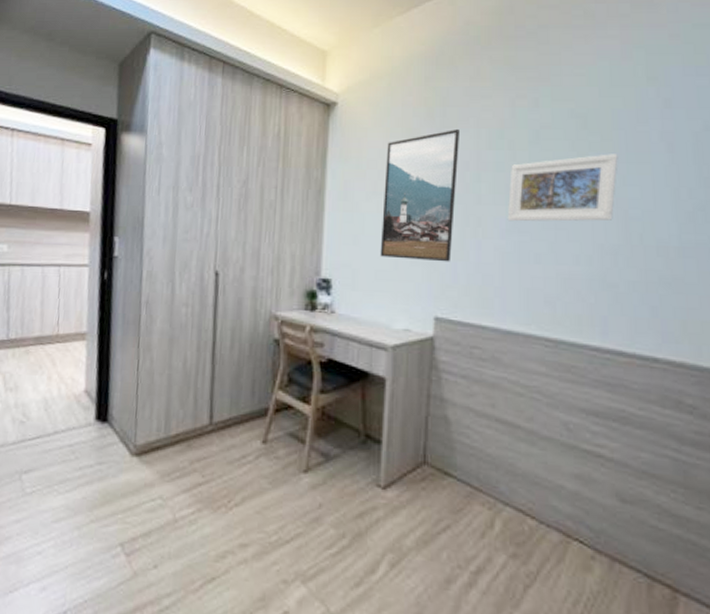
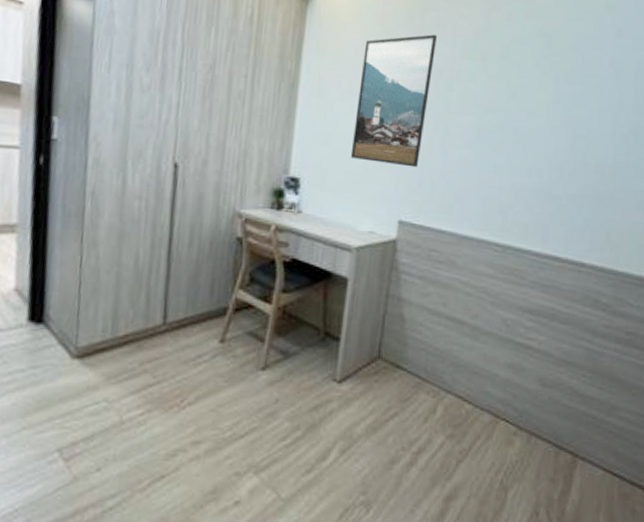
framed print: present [507,154,618,222] -> none [473,74,574,138]

